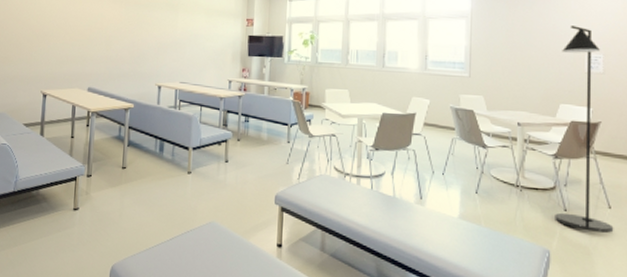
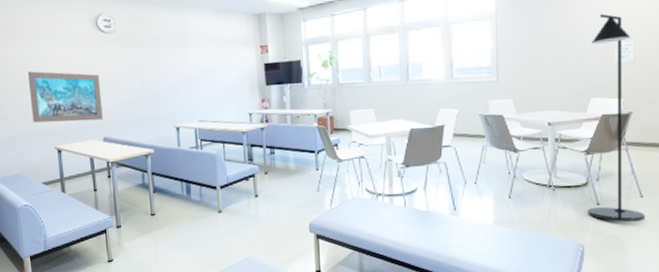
wall art: none [25,18,94,71] -> present [28,71,103,123]

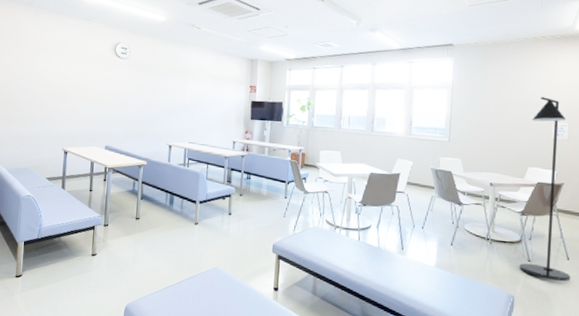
wall art: present [28,71,103,123] -> none [47,82,110,131]

